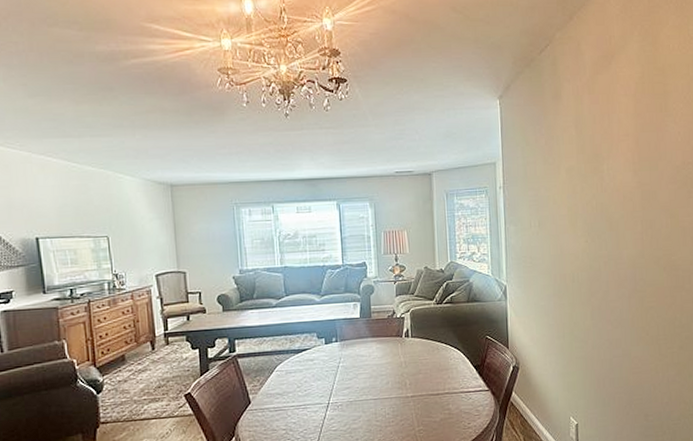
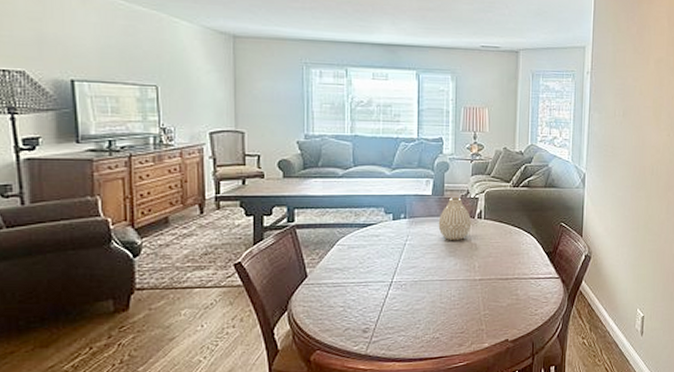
vase: none [368,318,400,361] -> present [438,197,472,241]

